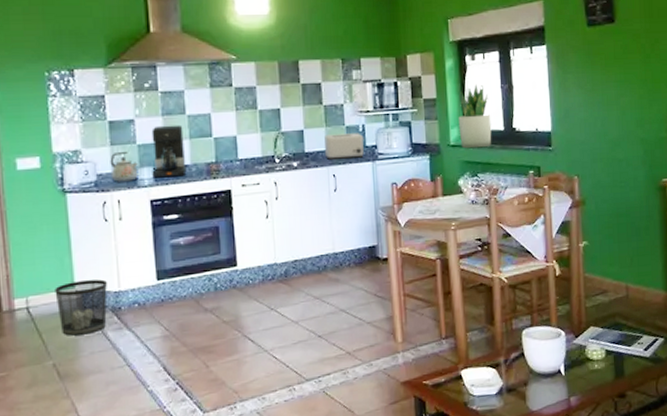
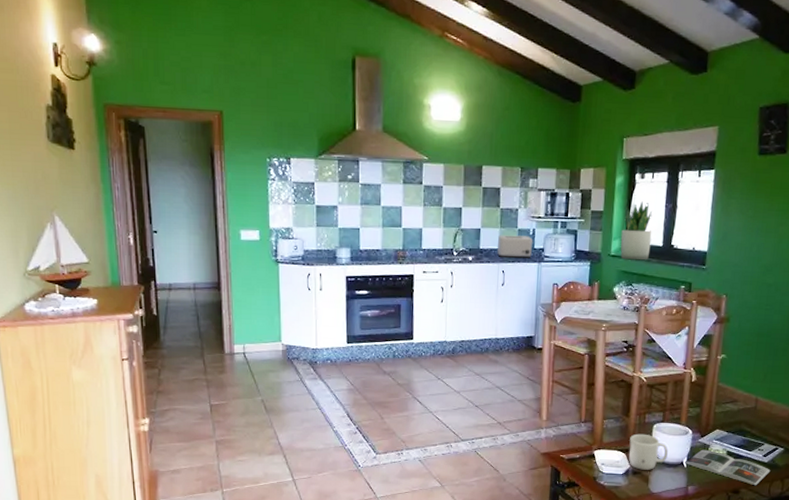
waste bin: present [55,279,107,336] -> none [266,336,307,380]
kettle: present [110,152,138,182] -> none [315,233,338,259]
coffee maker: present [151,125,187,178] -> none [350,213,378,259]
mug: none [498,342,543,386] -> present [628,433,668,470]
magazine: none [562,351,655,386] -> present [685,449,771,486]

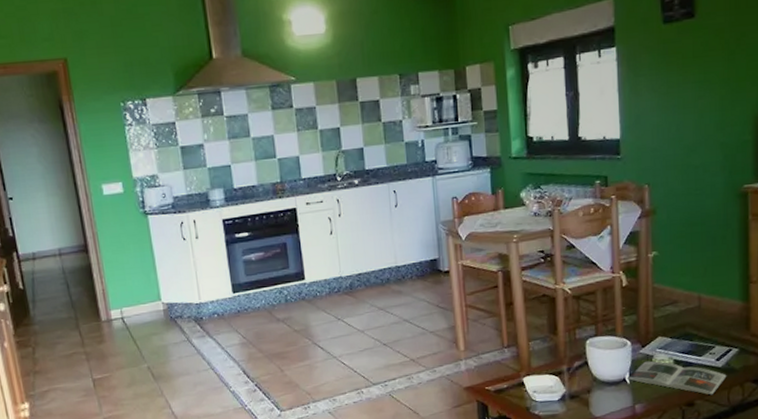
toaster: present [497,235,534,259] -> none [384,148,424,177]
planter: present [620,201,653,261] -> none [520,93,556,161]
mug: present [628,433,668,470] -> none [561,351,607,393]

